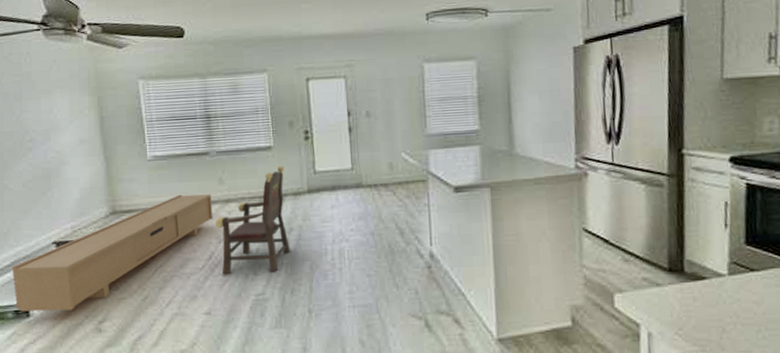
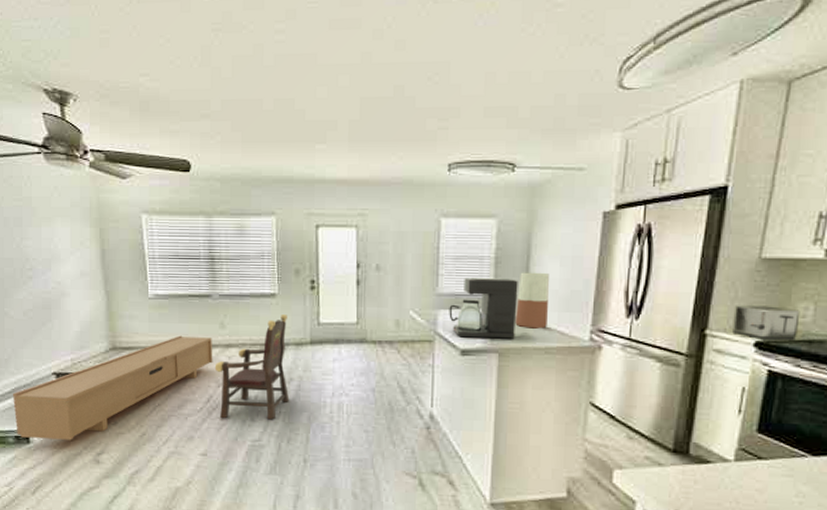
coffee maker: none [439,115,504,175] -> present [449,278,518,339]
vase: none [502,107,534,161] -> present [515,272,549,329]
toaster: none [705,121,768,156] -> present [731,304,800,342]

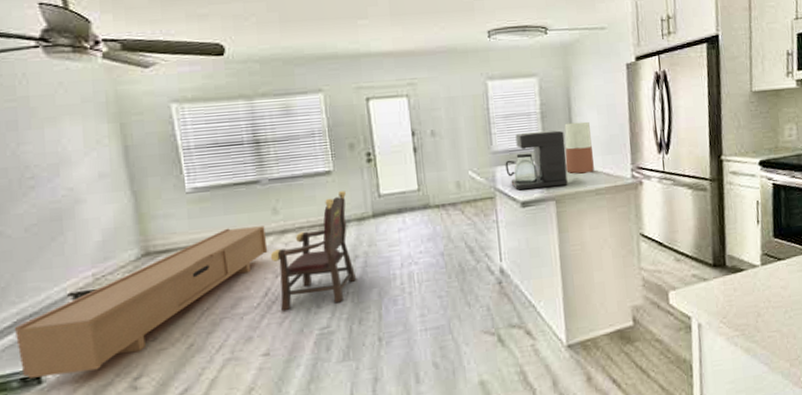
toaster: present [731,304,800,342] -> none [739,129,789,160]

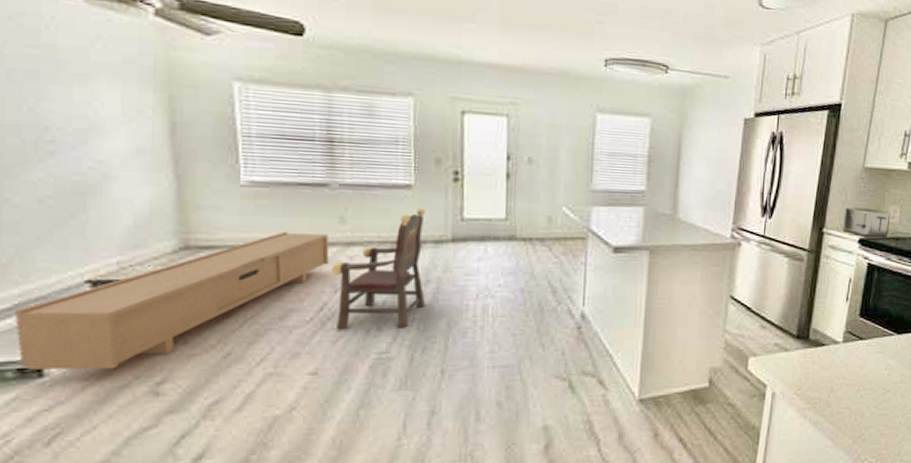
coffee maker: present [505,130,568,190] -> none [602,175,669,236]
vase: present [564,121,594,174] -> none [666,171,697,227]
toaster: none [739,129,789,160] -> present [842,206,891,239]

